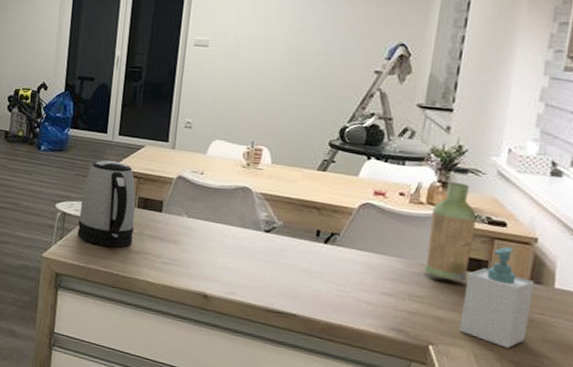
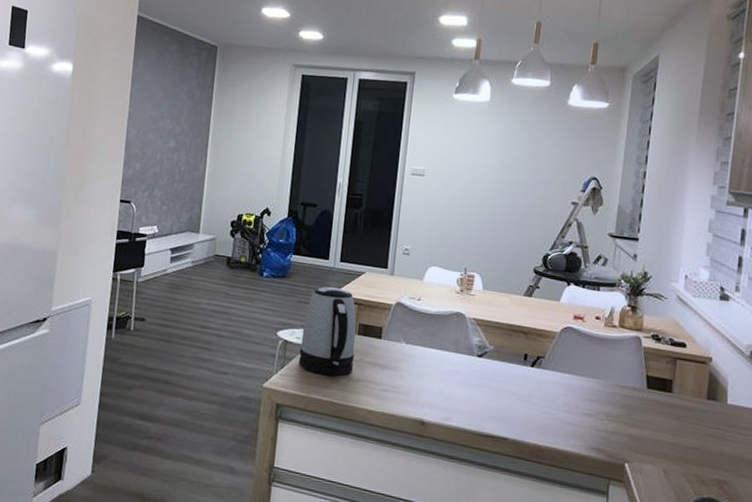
bottle: present [424,166,477,281] -> none [619,291,662,400]
soap bottle: present [459,246,534,348] -> none [650,365,710,463]

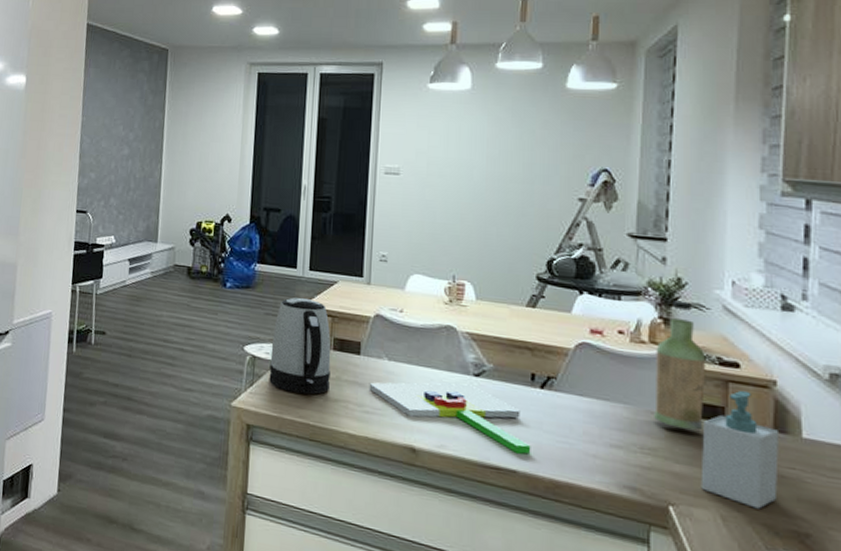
chopping board: none [387,363,521,424] -> present [369,382,531,455]
bottle: none [619,291,662,400] -> present [654,300,706,431]
soap bottle: none [650,365,710,463] -> present [700,390,779,509]

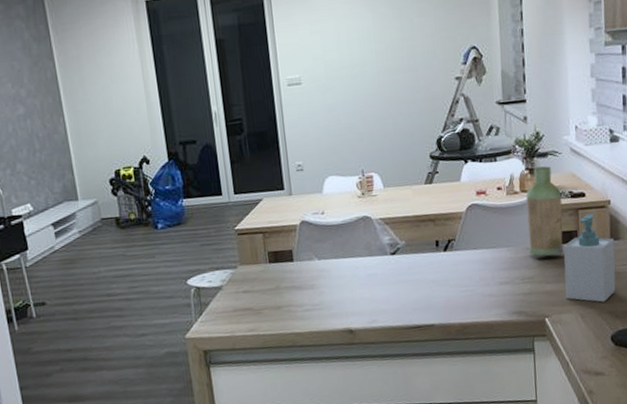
kettle: present [269,297,331,395] -> none [211,221,272,312]
chopping board: present [369,382,531,455] -> none [305,263,443,310]

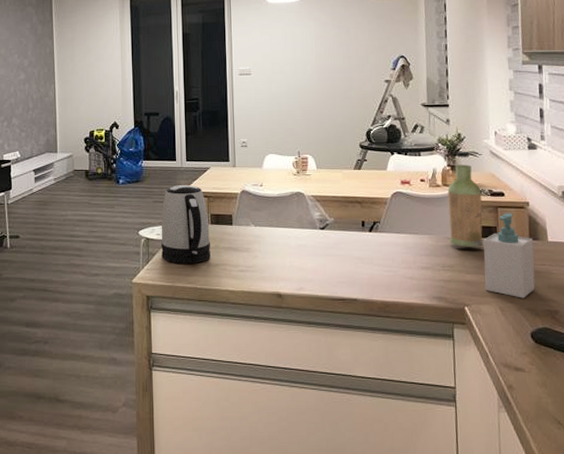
kettle: none [211,221,272,312] -> present [161,185,211,264]

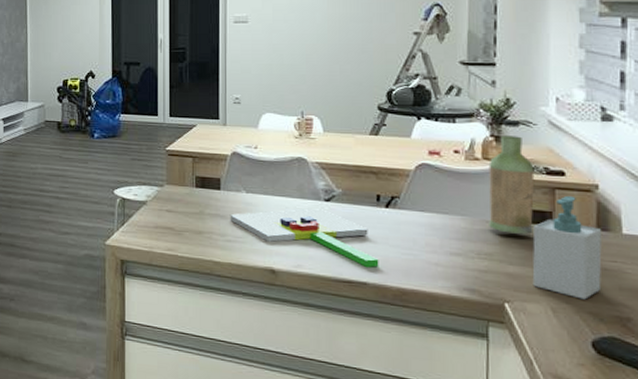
kettle: present [161,185,211,264] -> none [139,143,194,229]
chopping board: none [241,237,366,285] -> present [230,209,379,268]

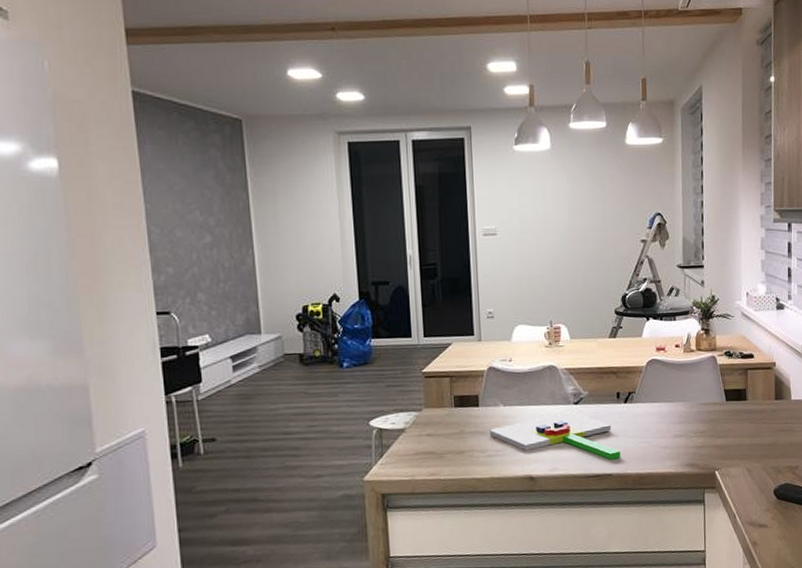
bottle: present [488,119,535,234] -> none [701,313,734,412]
soap bottle: present [532,195,602,300] -> none [733,373,779,458]

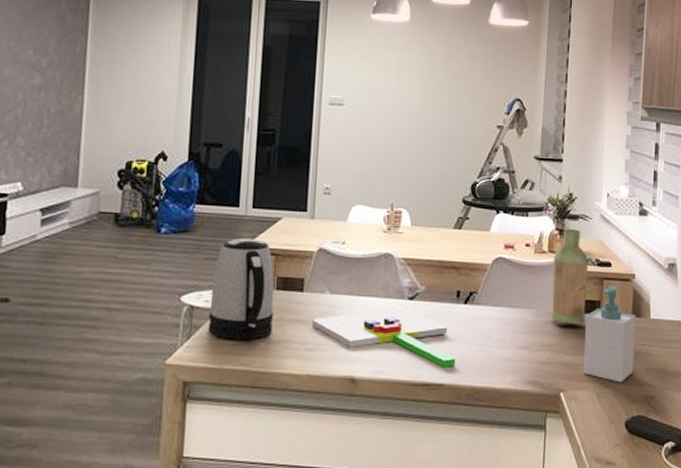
kettle: none [396,364,455,455] -> present [208,238,274,340]
bottle: none [701,313,734,412] -> present [551,213,589,324]
soap bottle: none [733,373,779,458] -> present [583,285,635,383]

